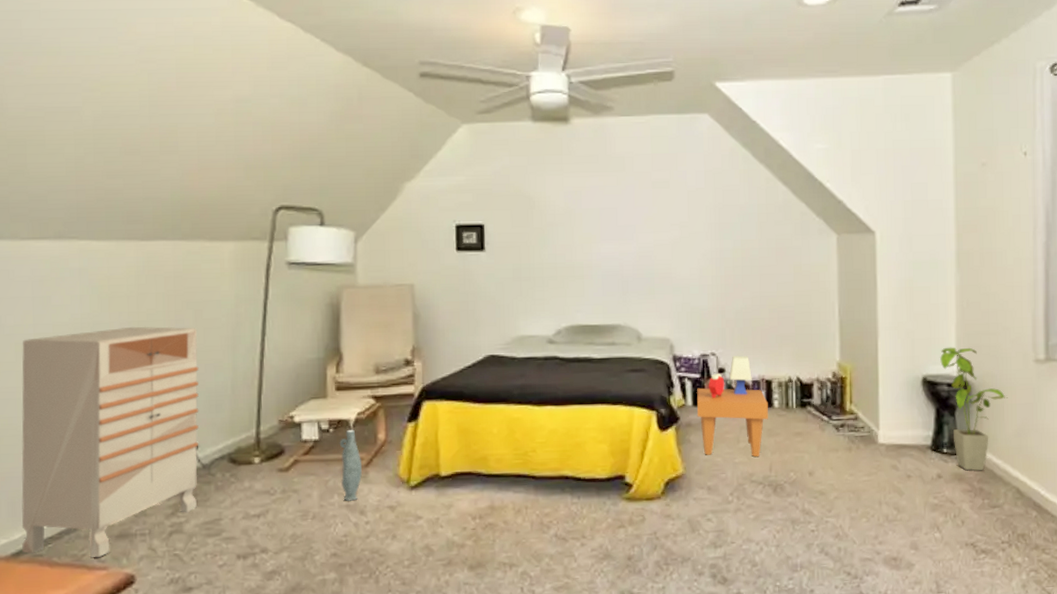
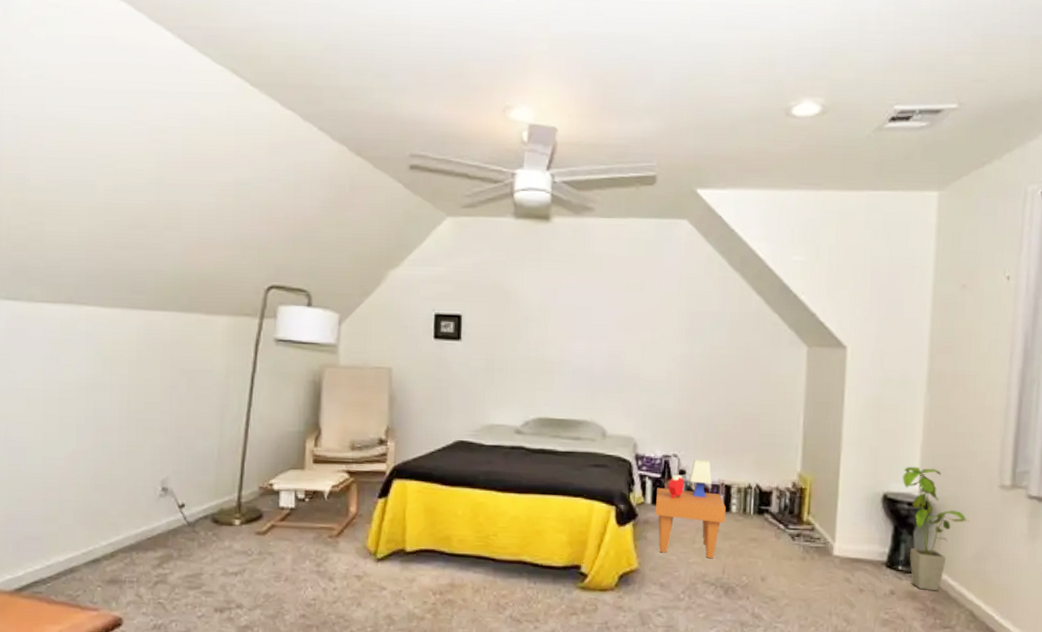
dresser: present [21,326,199,558] -> none [24,389,190,600]
vase: present [339,429,362,502] -> none [312,500,333,568]

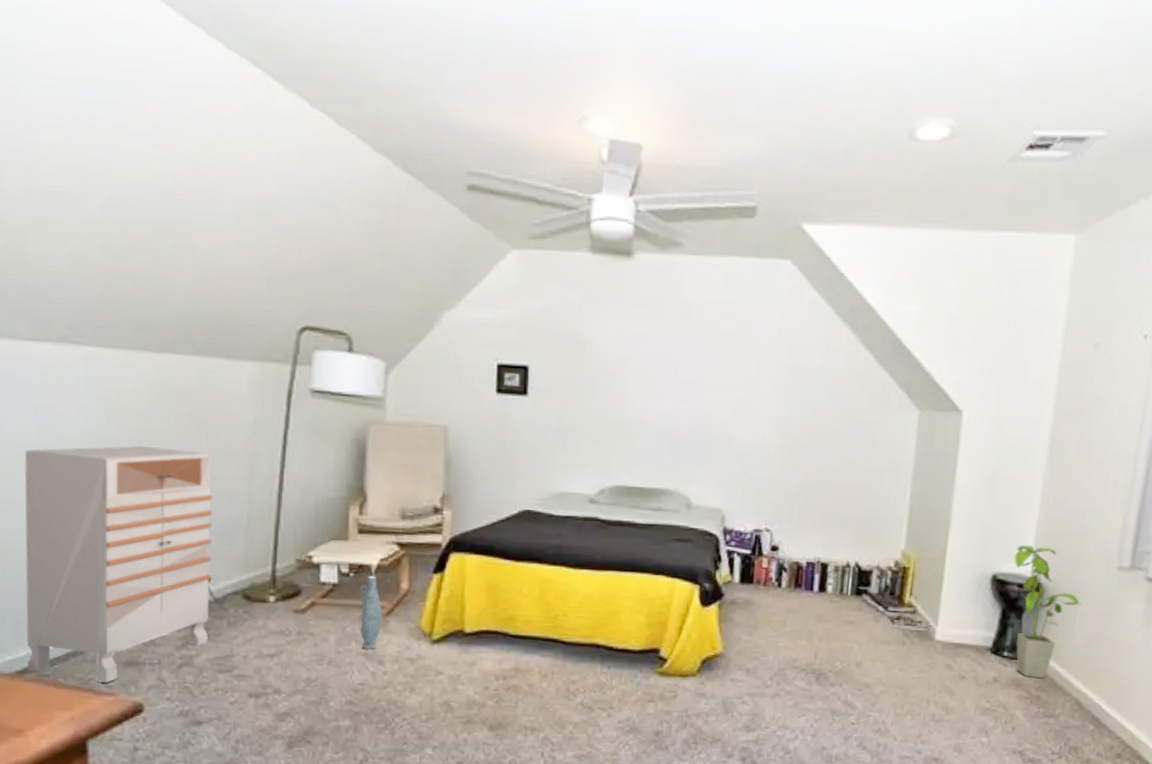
dresser: none [24,389,190,600] -> present [24,445,213,684]
vase: none [312,500,333,568] -> present [359,575,382,651]
side table: present [655,459,726,559] -> none [743,534,821,643]

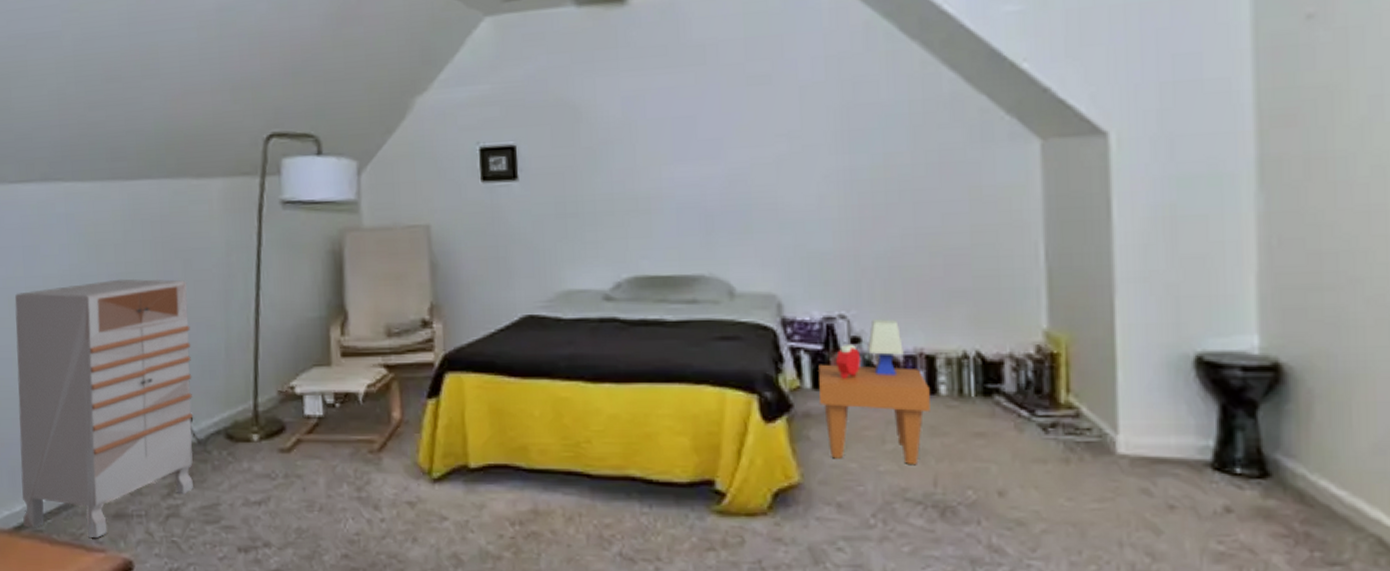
vase: present [359,575,382,651] -> none [347,405,375,494]
side table: none [743,534,821,643] -> present [818,319,930,466]
house plant: present [1014,544,1083,679] -> none [1226,309,1360,506]

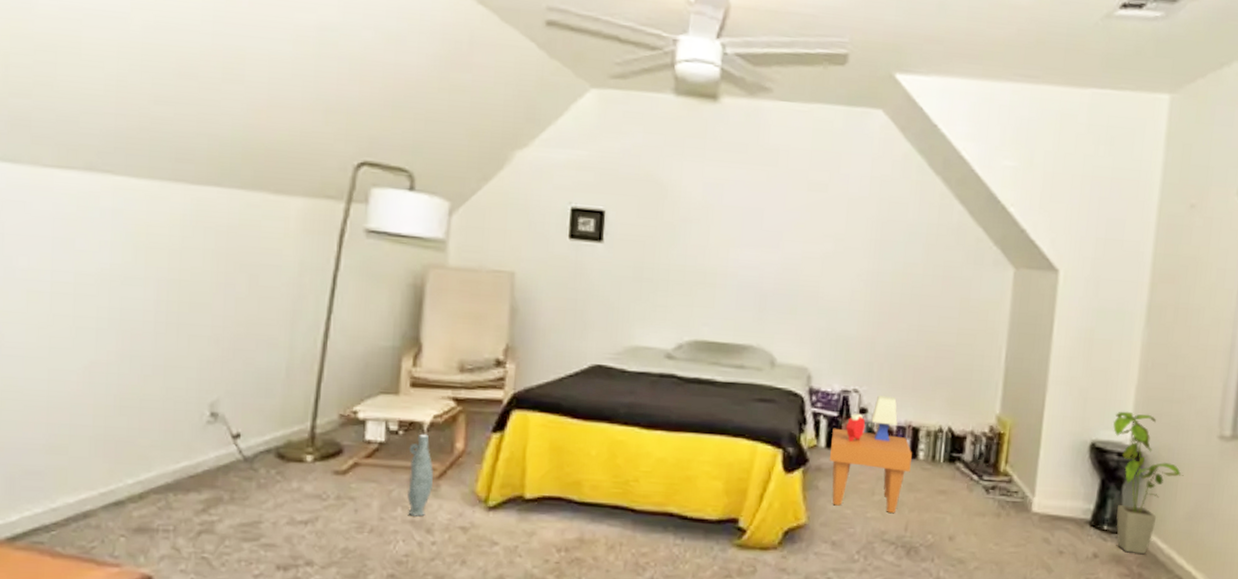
dresser: present [14,278,193,539] -> none [19,285,251,553]
vase: none [347,405,375,494] -> present [406,434,433,518]
house plant: none [1226,309,1360,506] -> present [1113,411,1184,555]

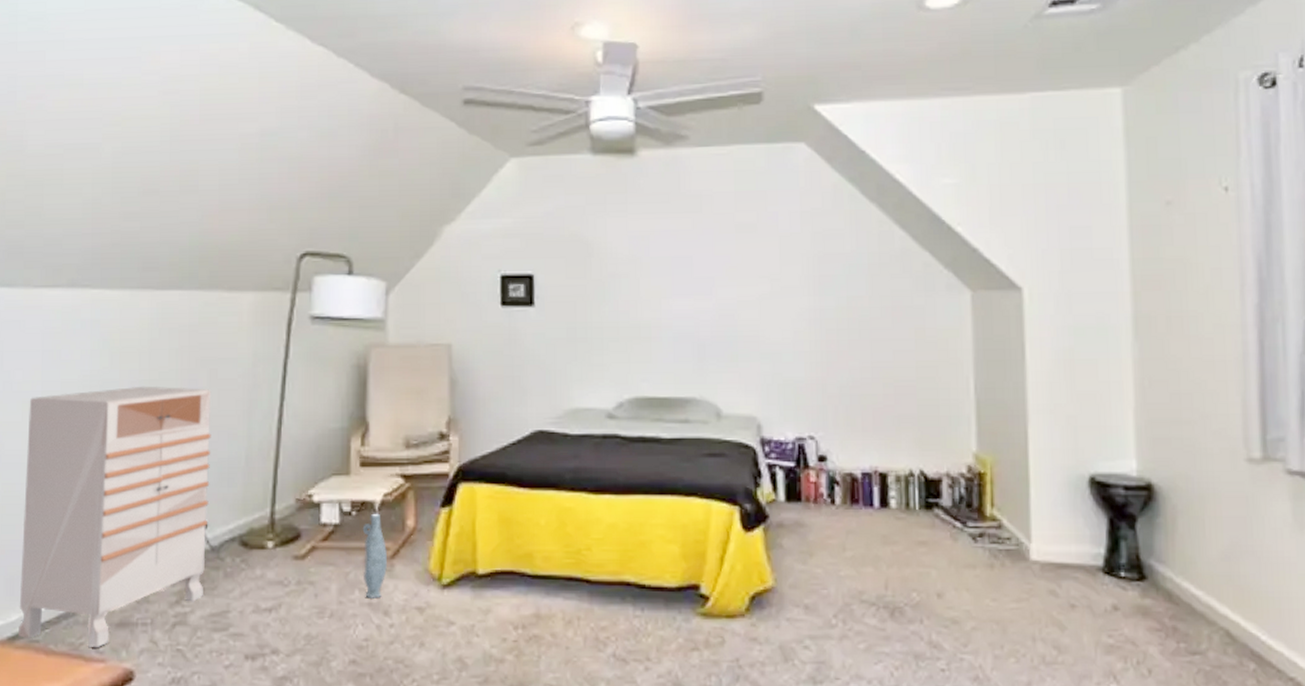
dresser: none [19,285,251,553] -> present [18,386,212,648]
side table: present [829,395,912,514] -> none [790,441,883,571]
house plant: present [1113,411,1184,555] -> none [1112,438,1210,604]

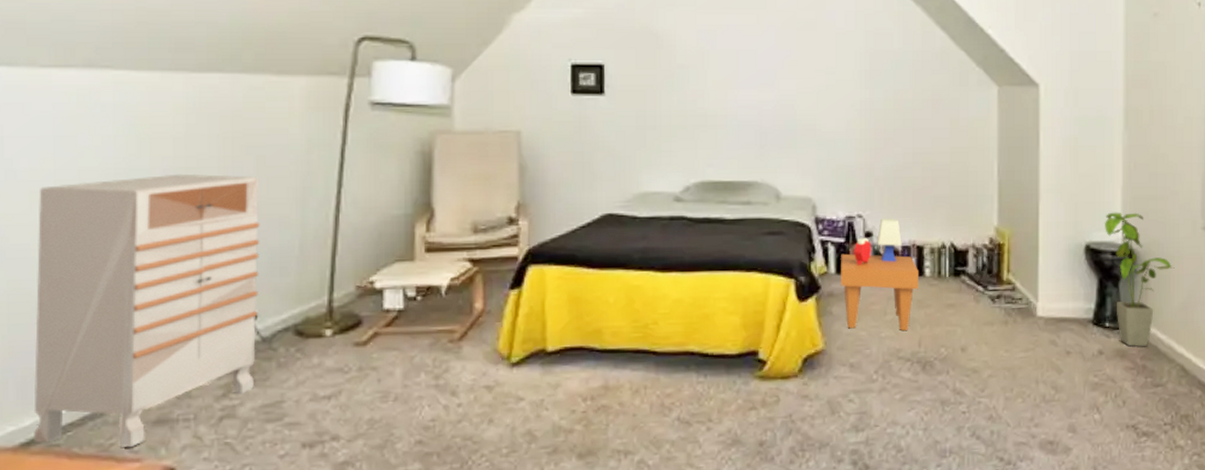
vase: present [362,513,387,600] -> none [428,297,454,381]
side table: none [790,441,883,571] -> present [840,218,918,331]
house plant: none [1112,438,1210,604] -> present [1104,212,1175,348]

